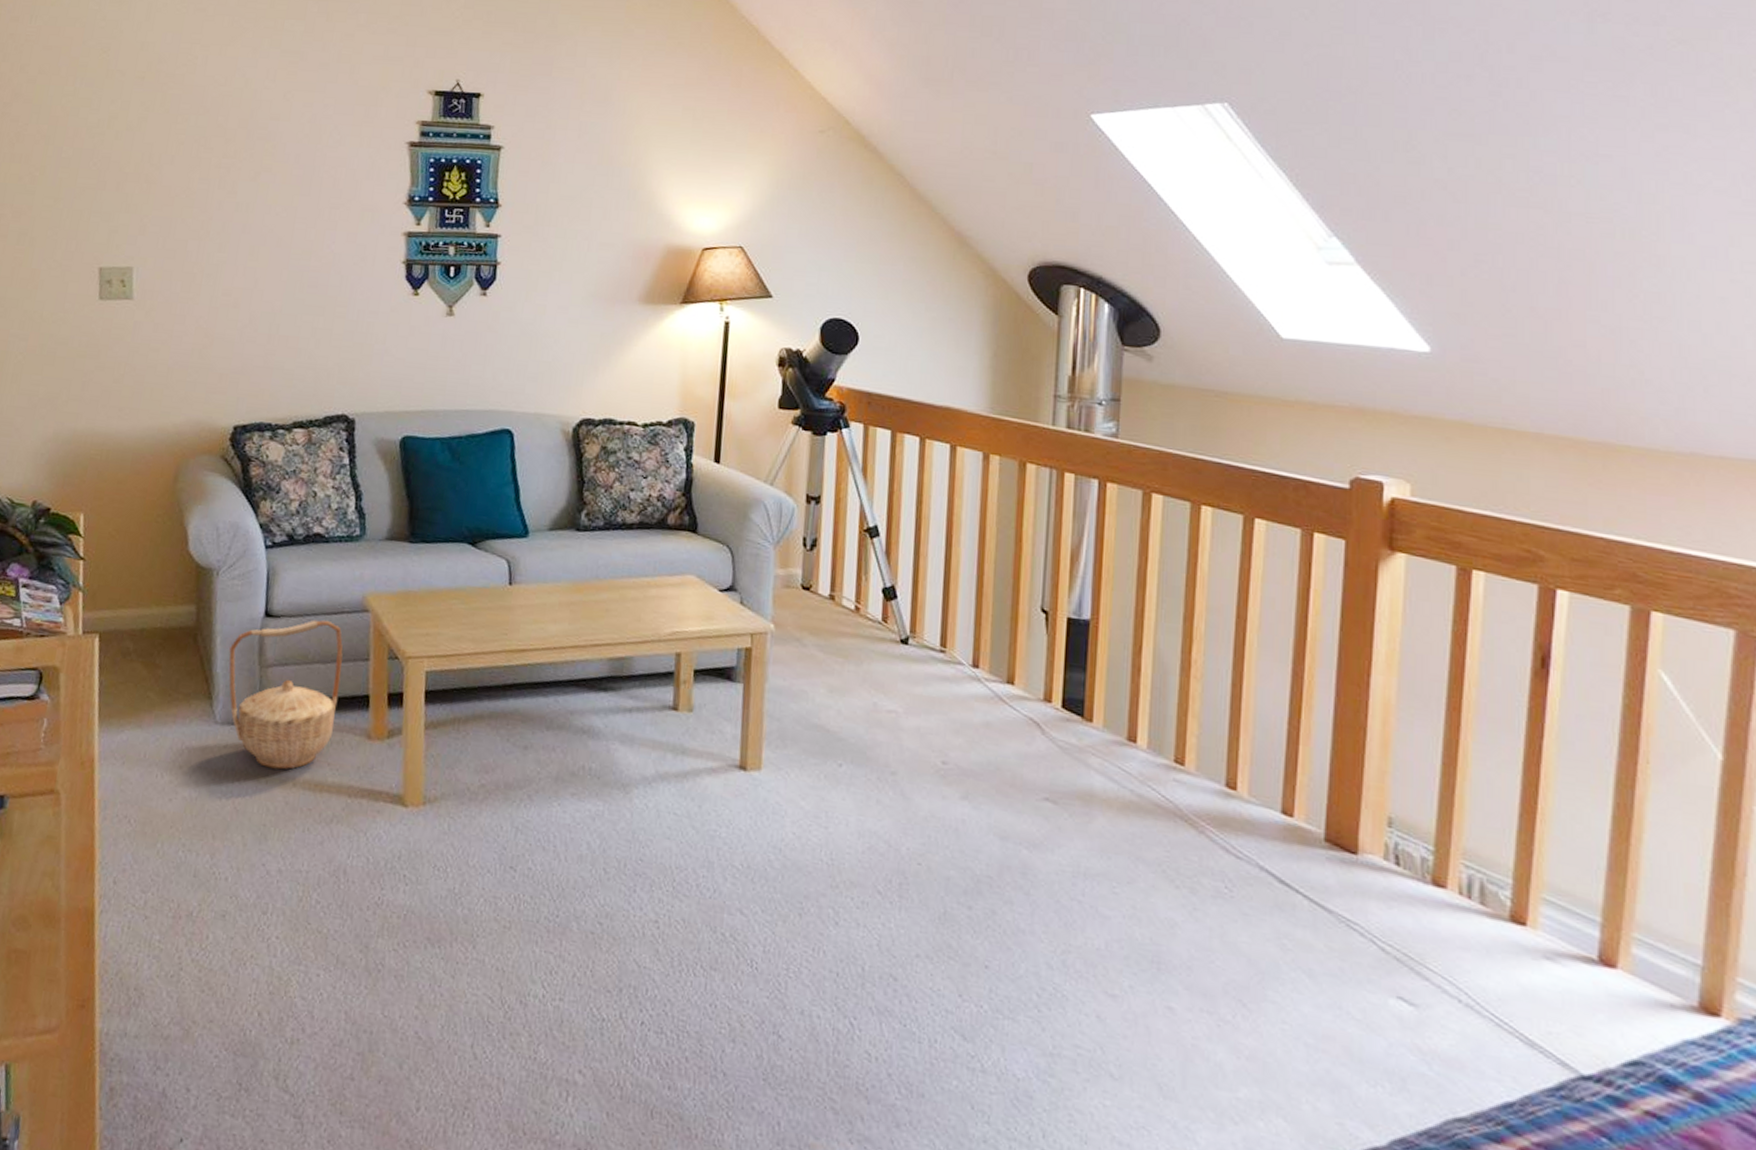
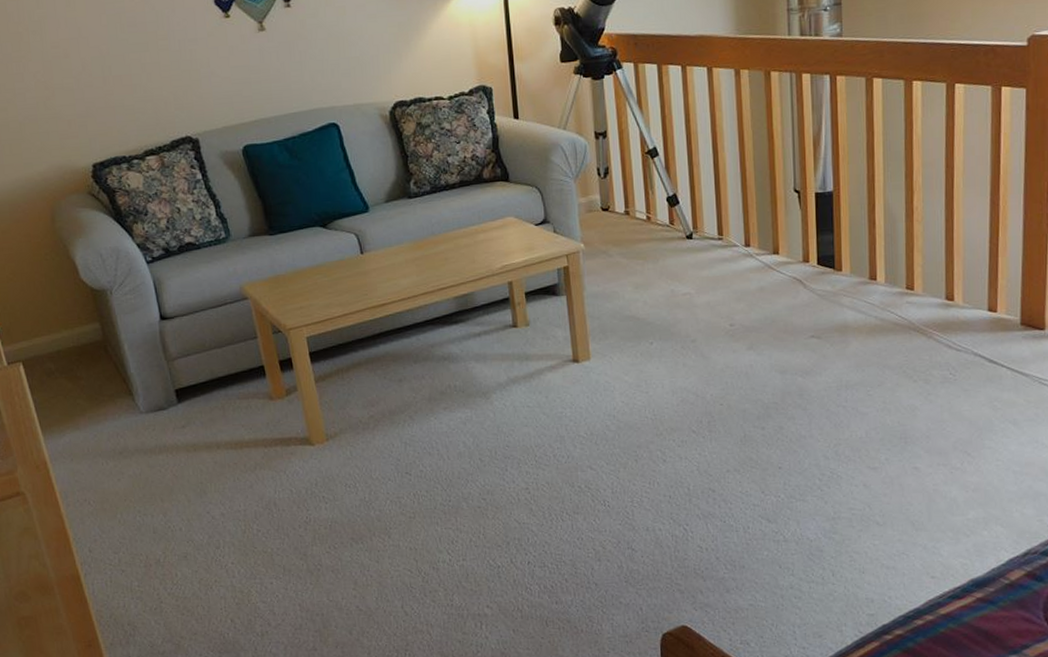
basket: present [228,619,343,770] -> none [137,313,241,439]

